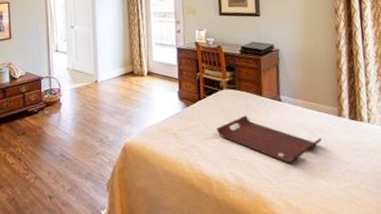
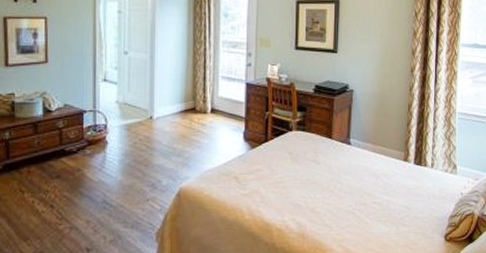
serving tray: present [217,115,323,163] -> none [282,159,387,209]

